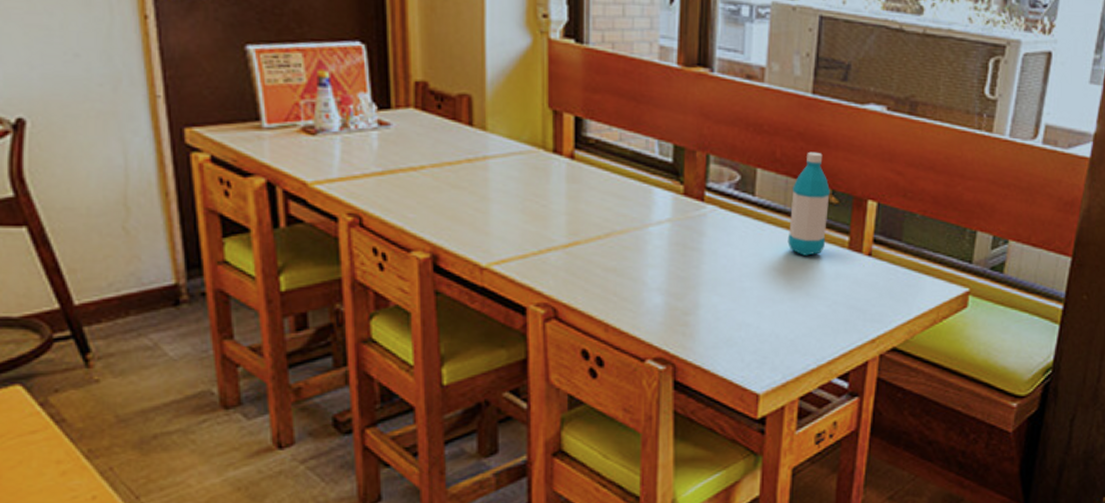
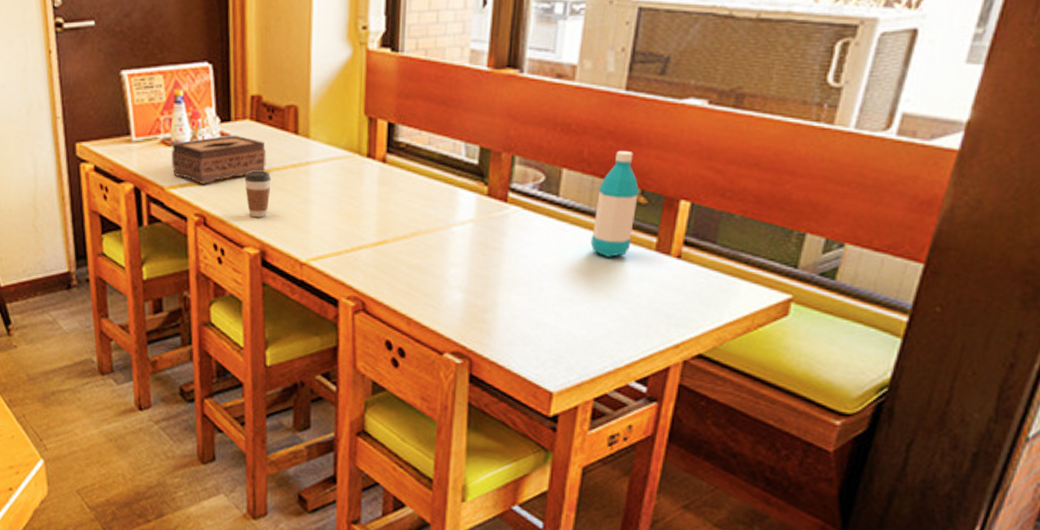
tissue box: none [315,124,436,179] -> present [171,135,267,184]
coffee cup: none [409,165,443,218] -> present [244,170,272,218]

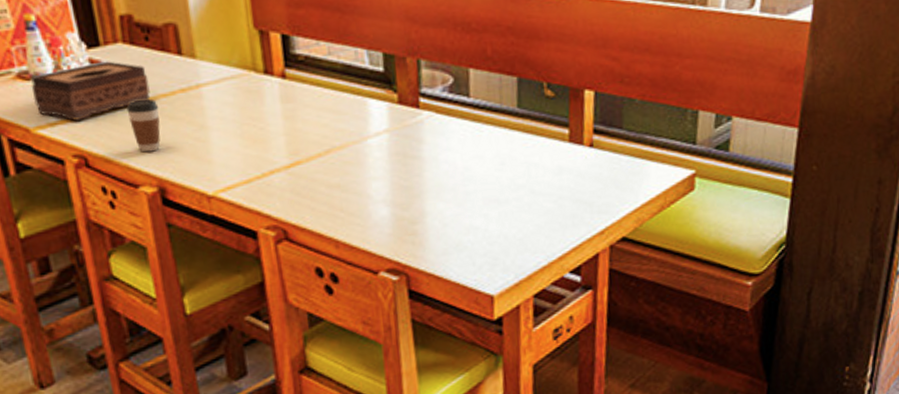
water bottle: present [590,150,639,257] -> none [507,45,546,153]

